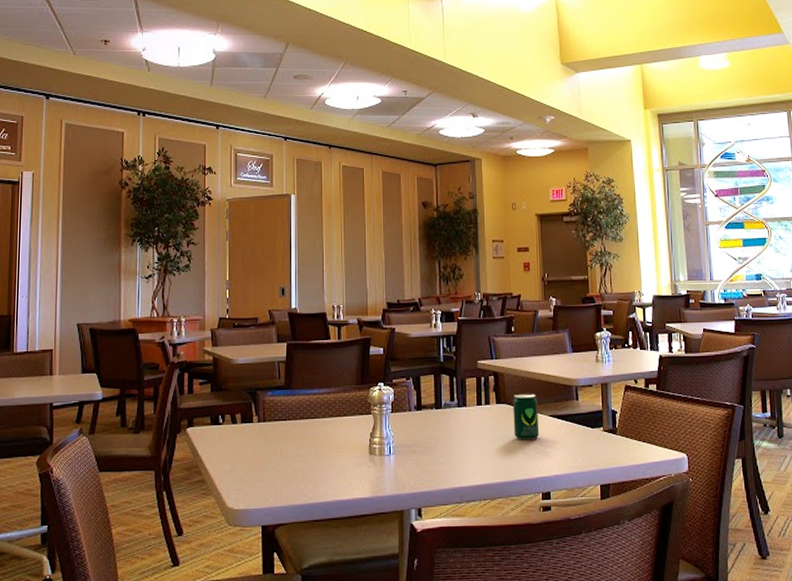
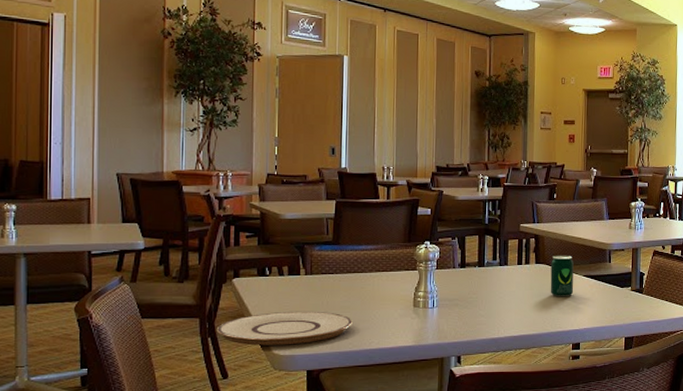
plate: none [171,461,307,499] -> present [216,311,352,346]

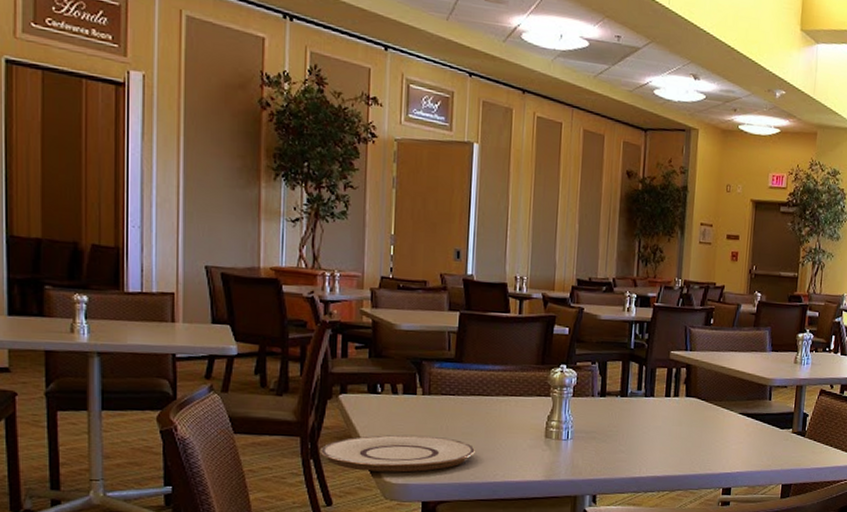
beverage can: present [550,255,574,297] -> none [700,388,729,436]

